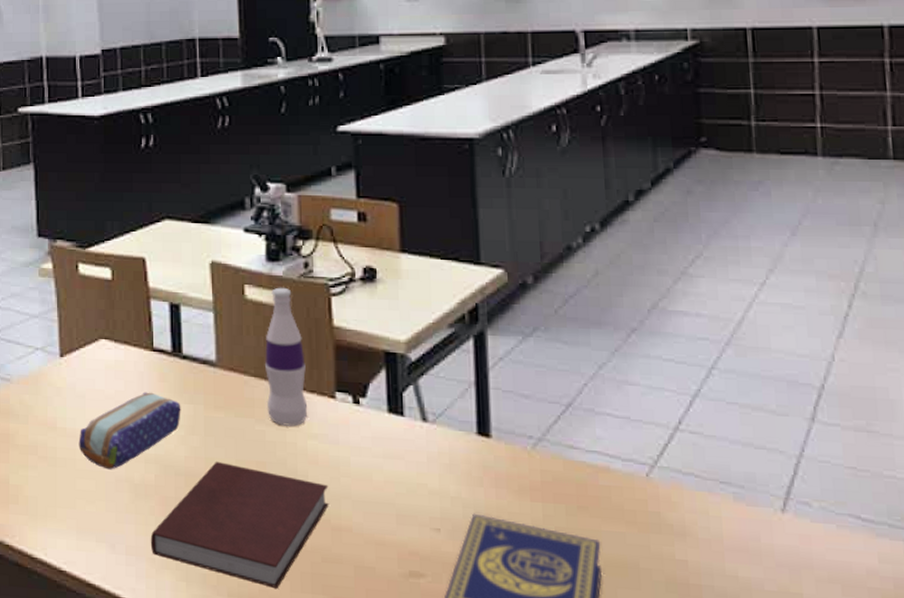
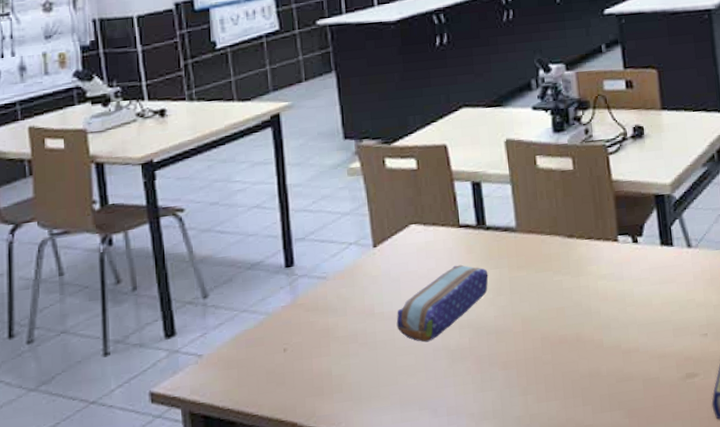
notebook: present [150,461,329,588] -> none [468,314,619,415]
bottle: present [264,287,308,426] -> none [557,153,597,273]

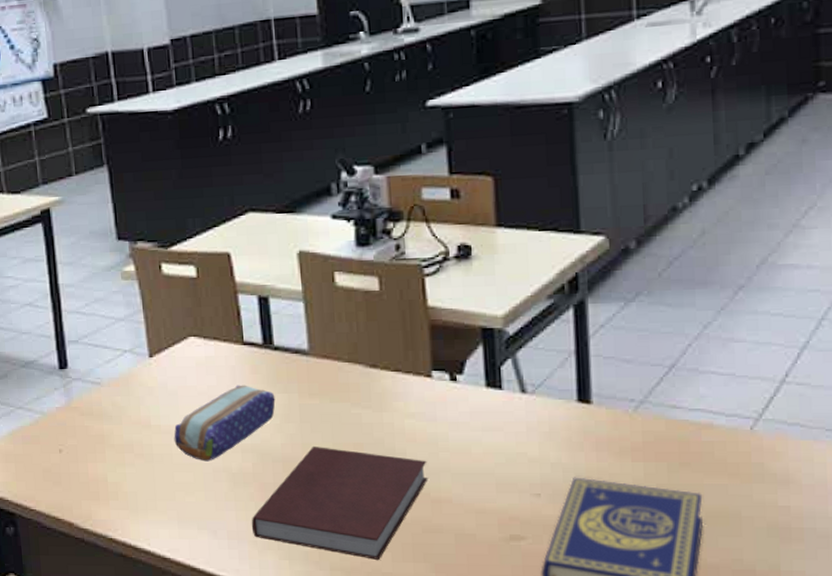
notebook: none [468,314,619,415] -> present [251,445,428,560]

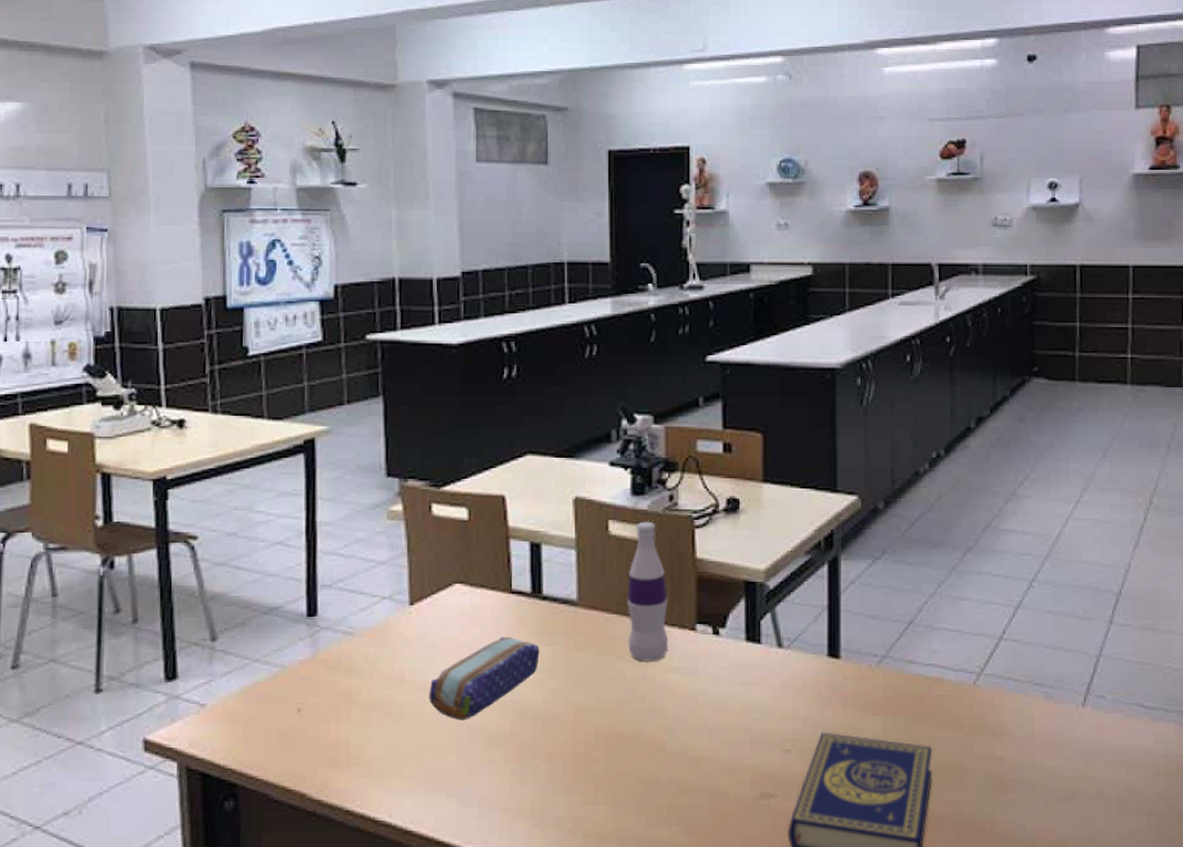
notebook: present [251,445,428,560] -> none [504,702,687,824]
bottle: none [358,271,404,407] -> present [626,521,669,661]

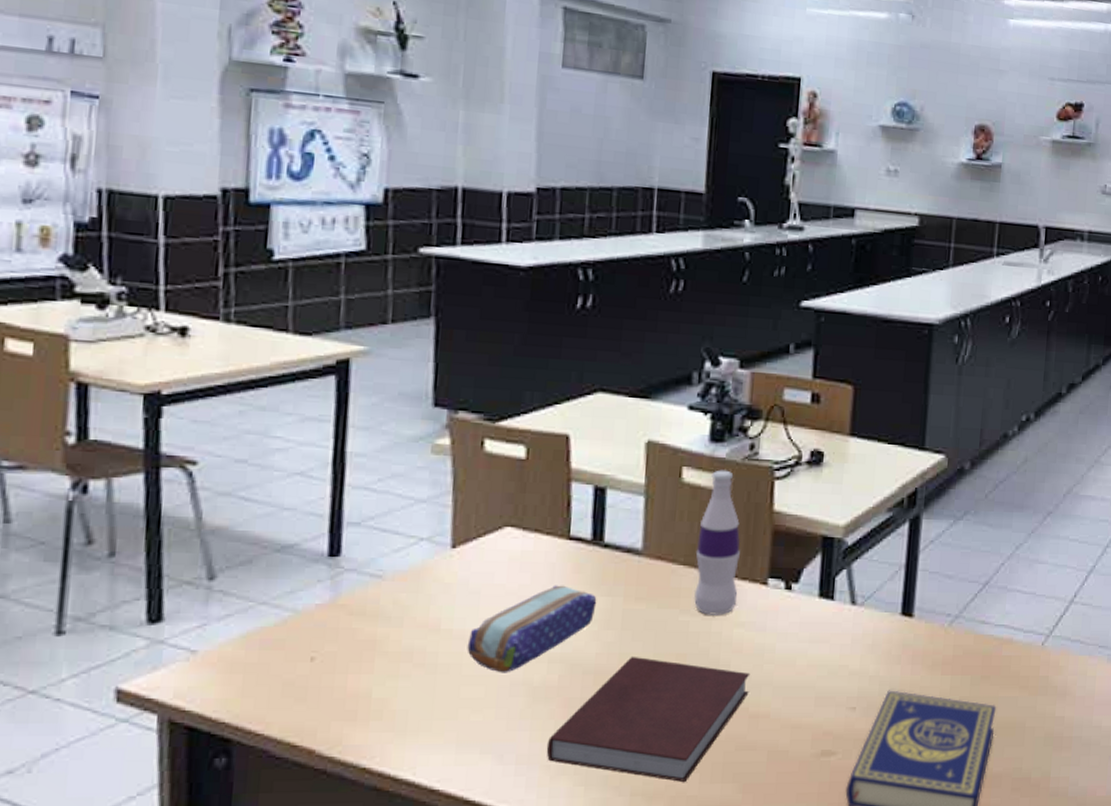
notebook: none [504,702,687,824] -> present [546,656,751,782]

